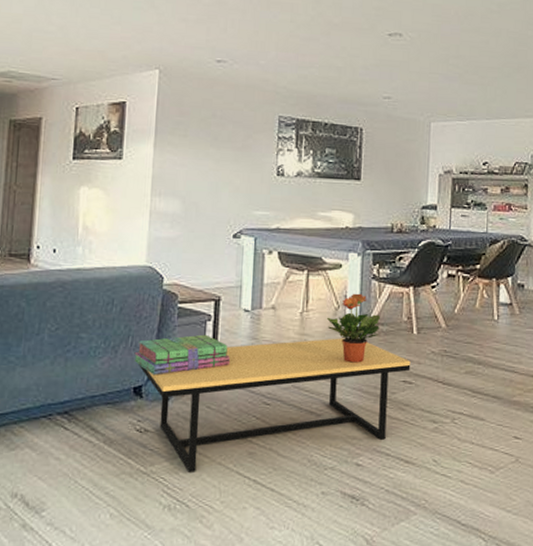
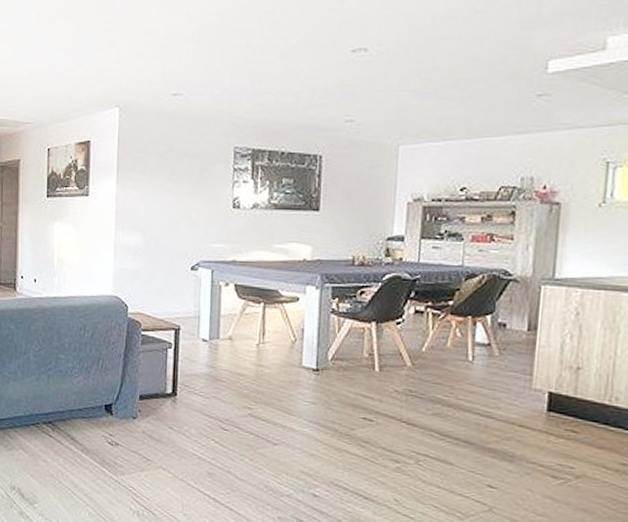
stack of books: present [134,334,231,375] -> none [104,360,190,396]
coffee table: present [139,338,411,472] -> none [109,371,372,485]
potted plant: present [326,293,380,363] -> none [283,327,339,397]

